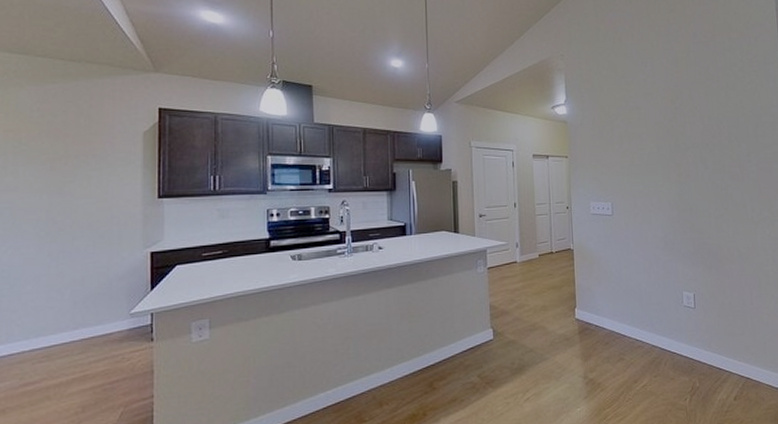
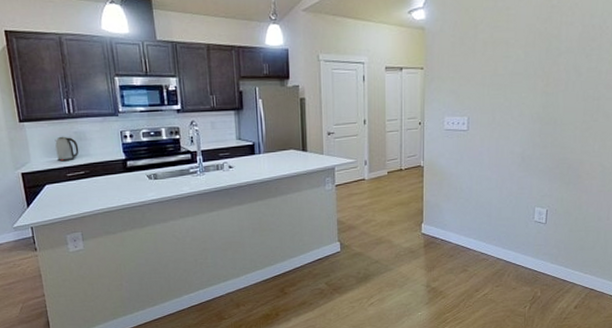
kettle: none [193,213,220,240] -> present [54,136,79,162]

